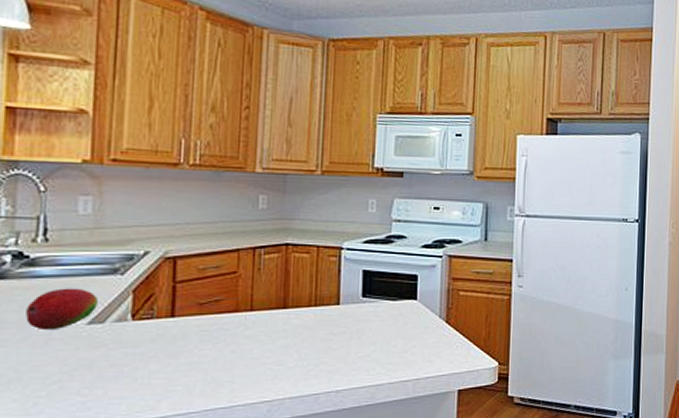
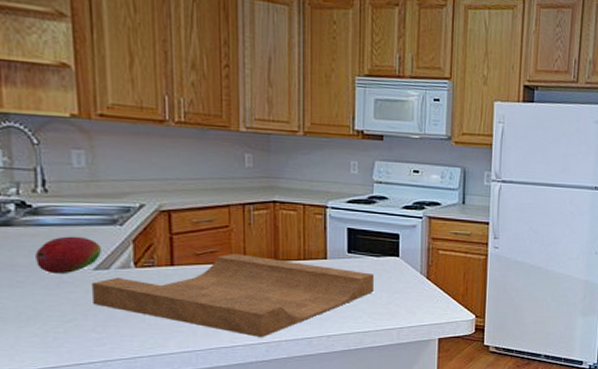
cutting board: none [81,302,390,396] -> present [91,254,375,338]

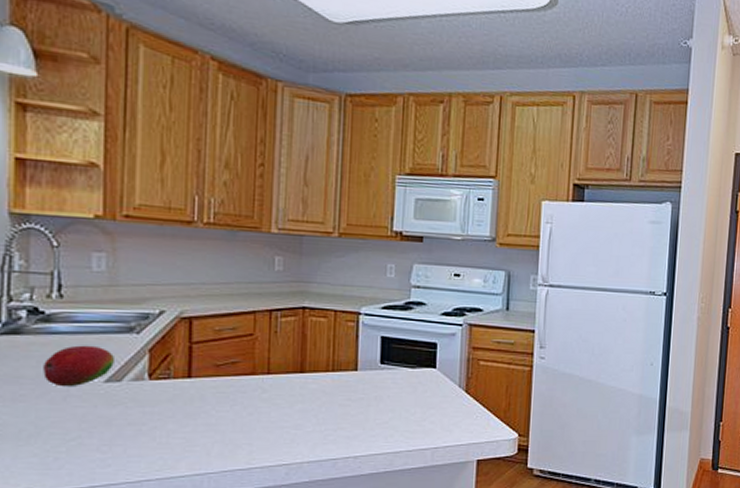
cutting board: present [91,254,375,338] -> none [99,365,409,459]

